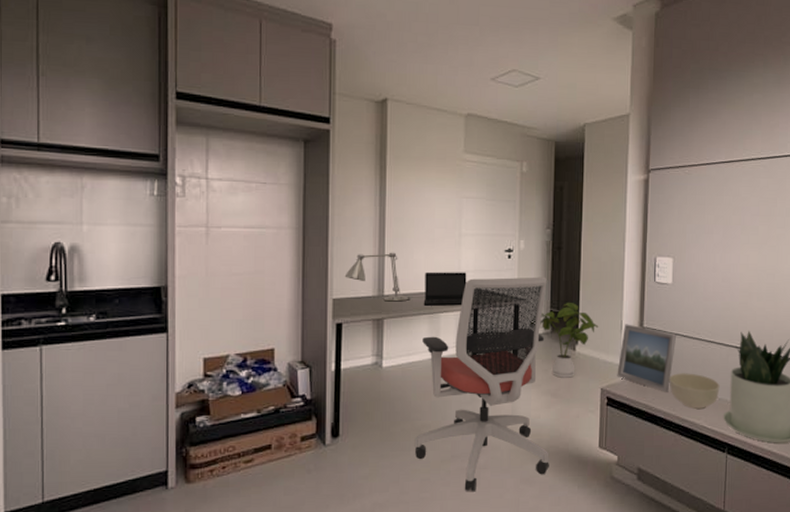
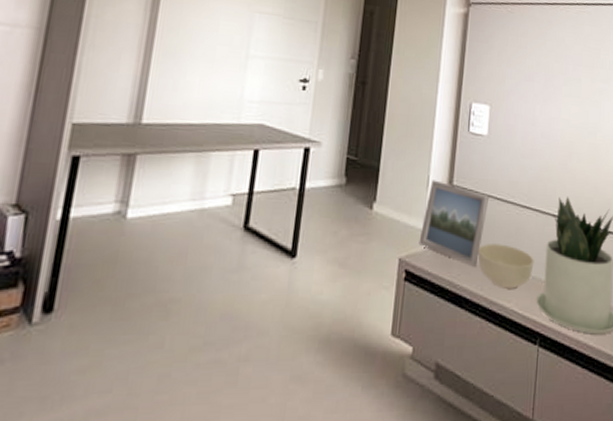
desk lamp: present [344,252,410,302] -> none [92,68,175,134]
office chair: present [414,277,549,492] -> none [155,111,346,394]
laptop: present [423,271,467,306] -> none [191,98,250,144]
house plant: present [530,302,599,378] -> none [321,148,402,244]

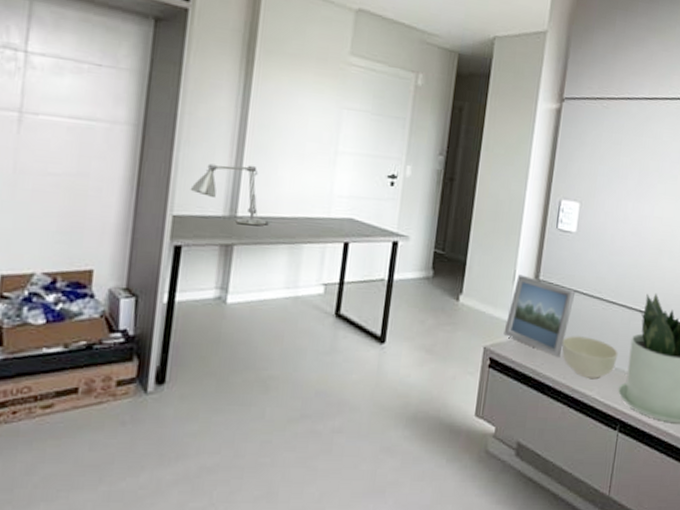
desk lamp: none [92,68,175,134] -> present [190,163,269,226]

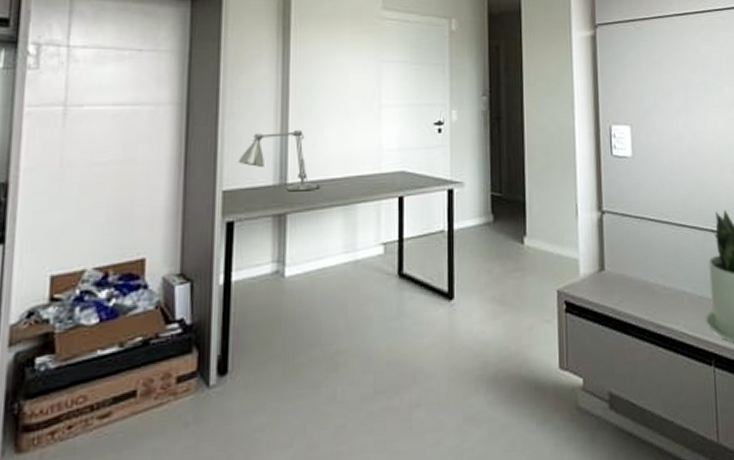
picture frame: present [503,274,576,357] -> none [575,207,643,292]
bowl: present [561,336,618,380] -> none [637,265,699,312]

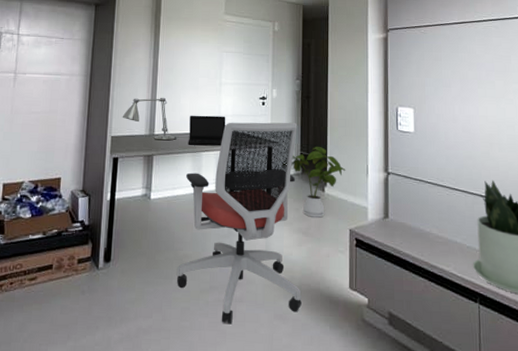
office chair: none [326,153,499,440] -> present [176,122,302,325]
laptop: none [336,151,389,195] -> present [188,115,226,146]
house plant: none [468,183,550,280] -> present [282,146,346,218]

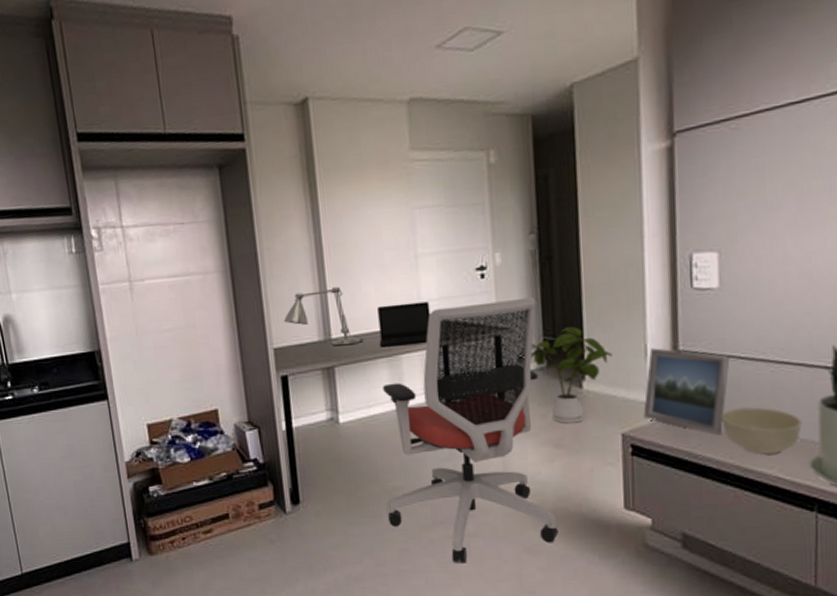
picture frame: none [364,168,421,237] -> present [643,348,730,435]
bowl: none [416,218,467,257] -> present [721,407,802,456]

